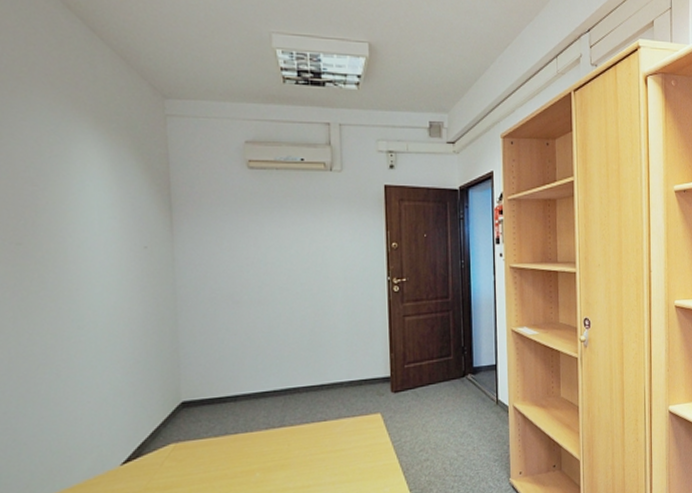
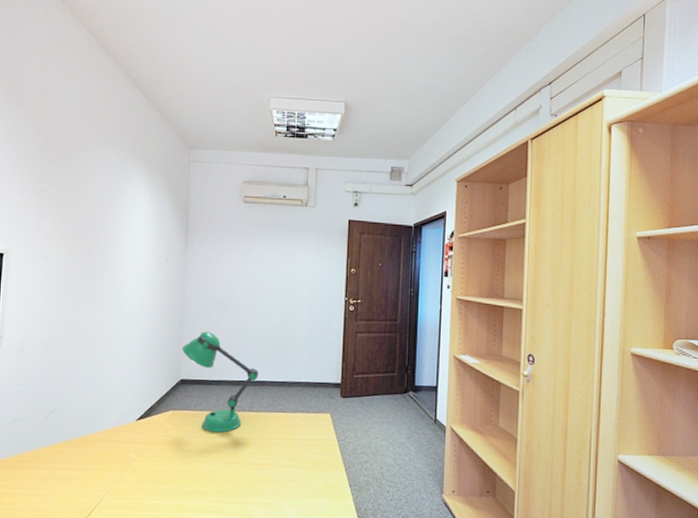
desk lamp: none [179,336,288,461] -> present [182,331,258,433]

